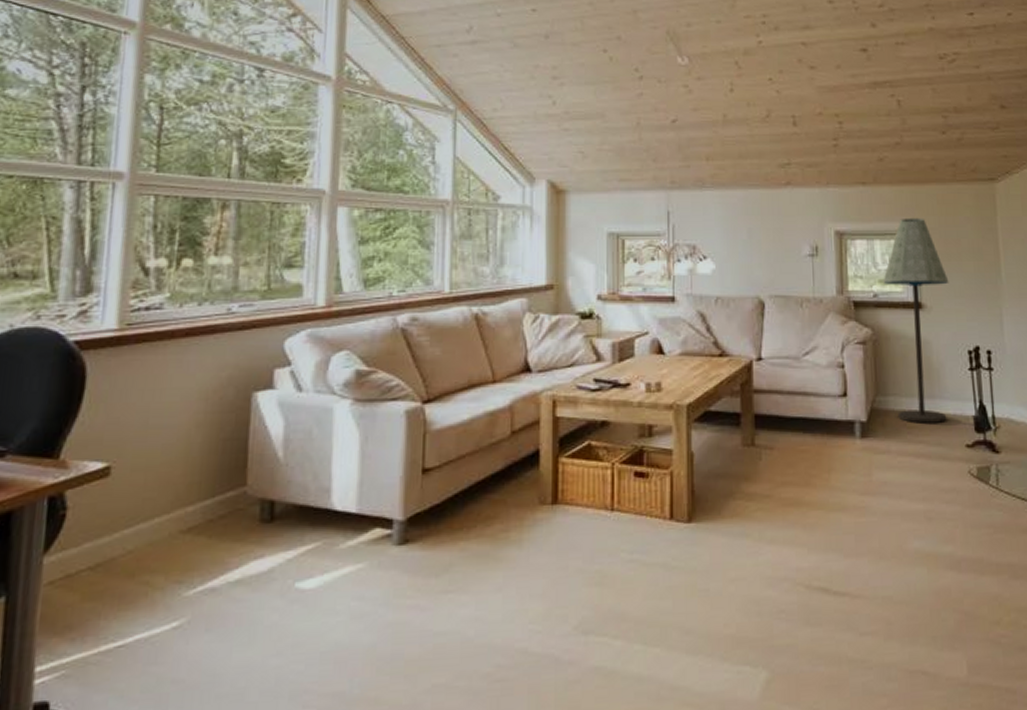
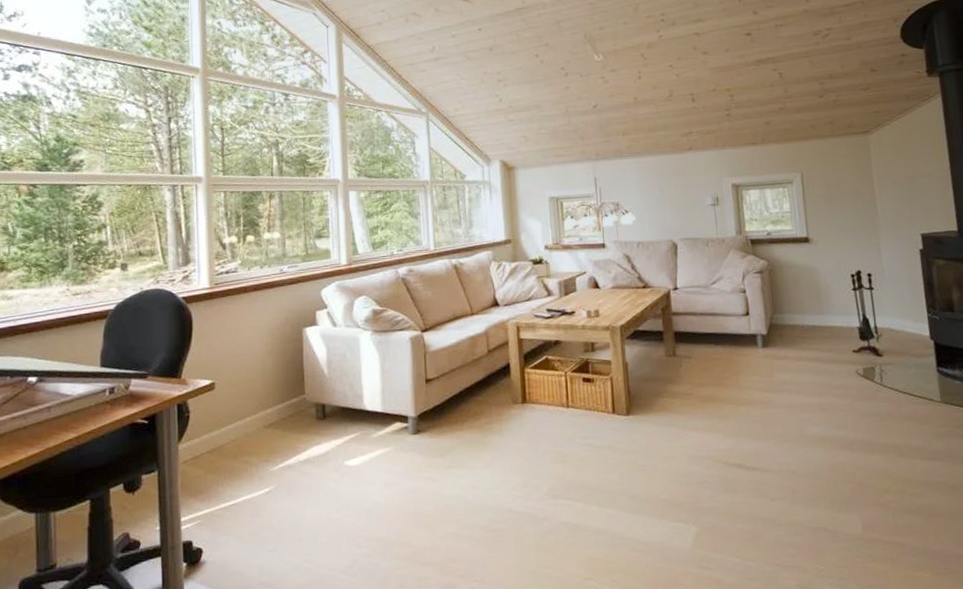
floor lamp: present [883,218,949,424] -> none [774,168,835,335]

